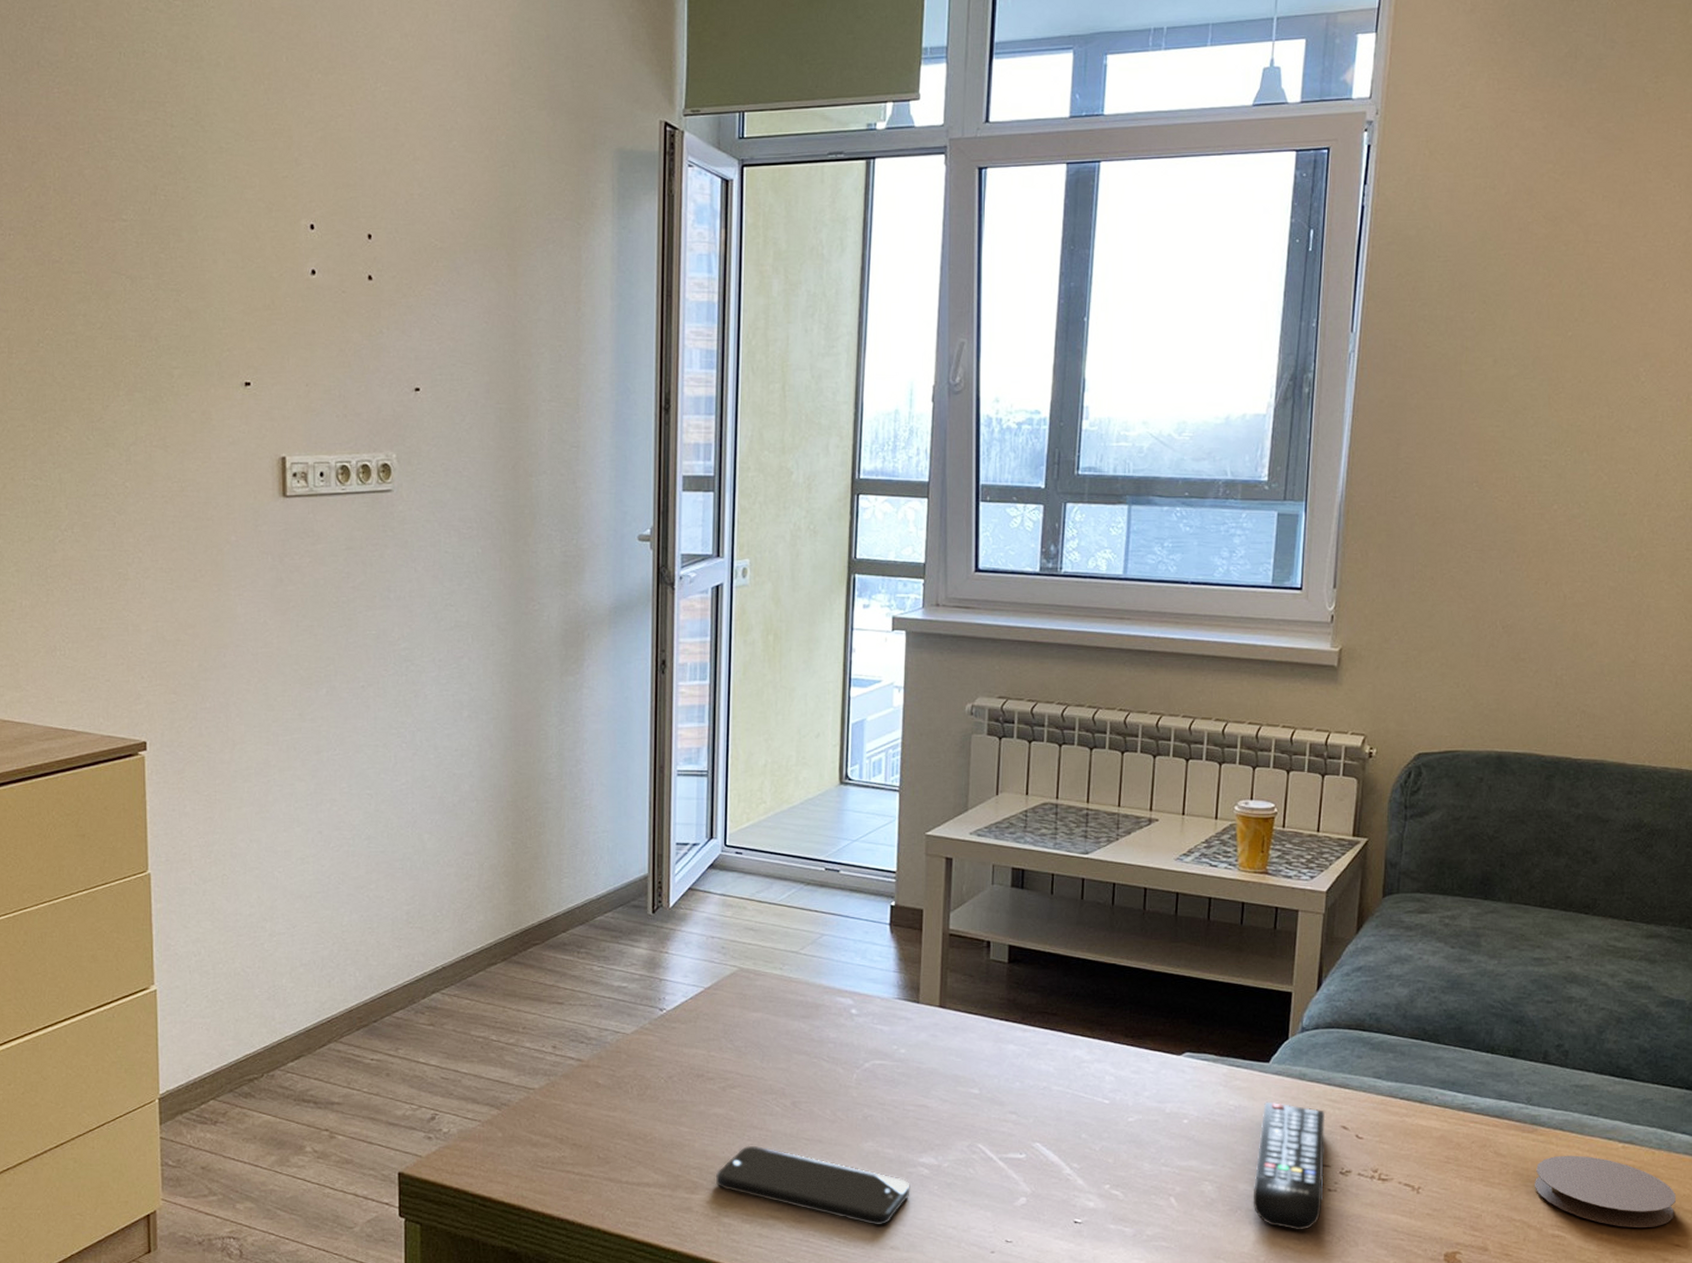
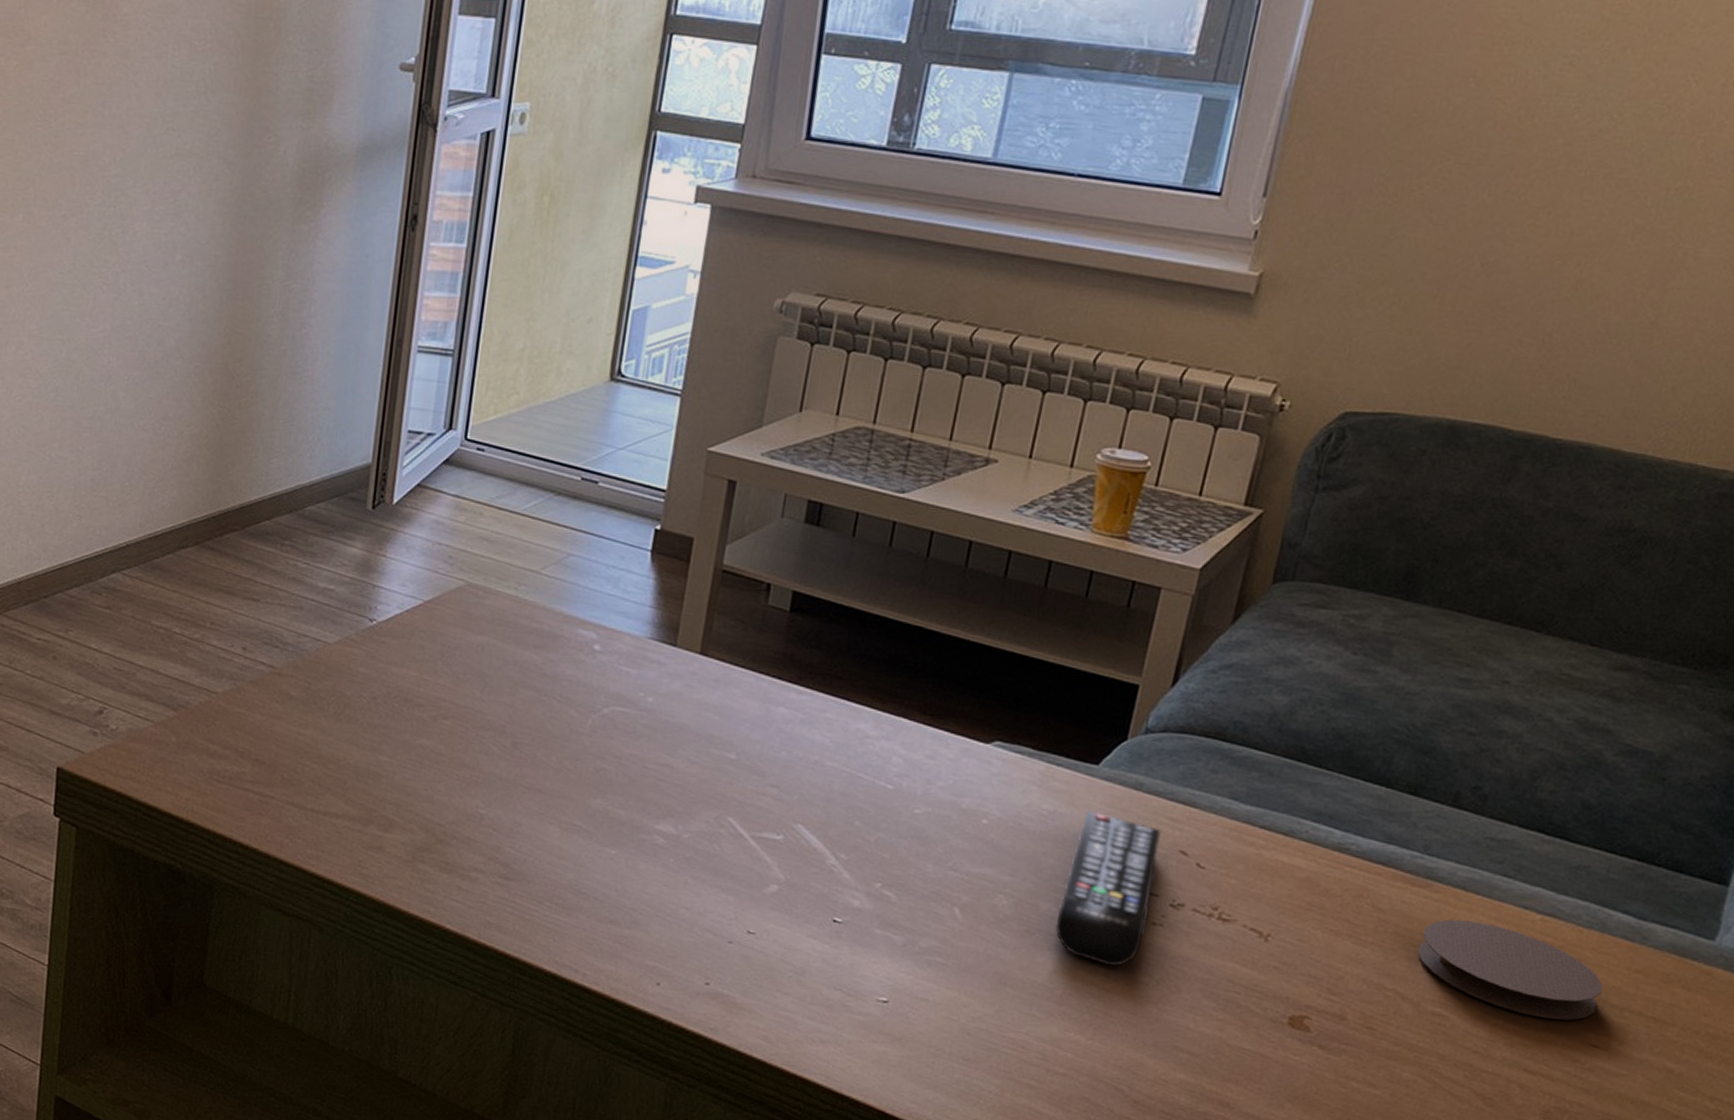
smartphone: present [716,1145,910,1226] -> none [414,785,642,896]

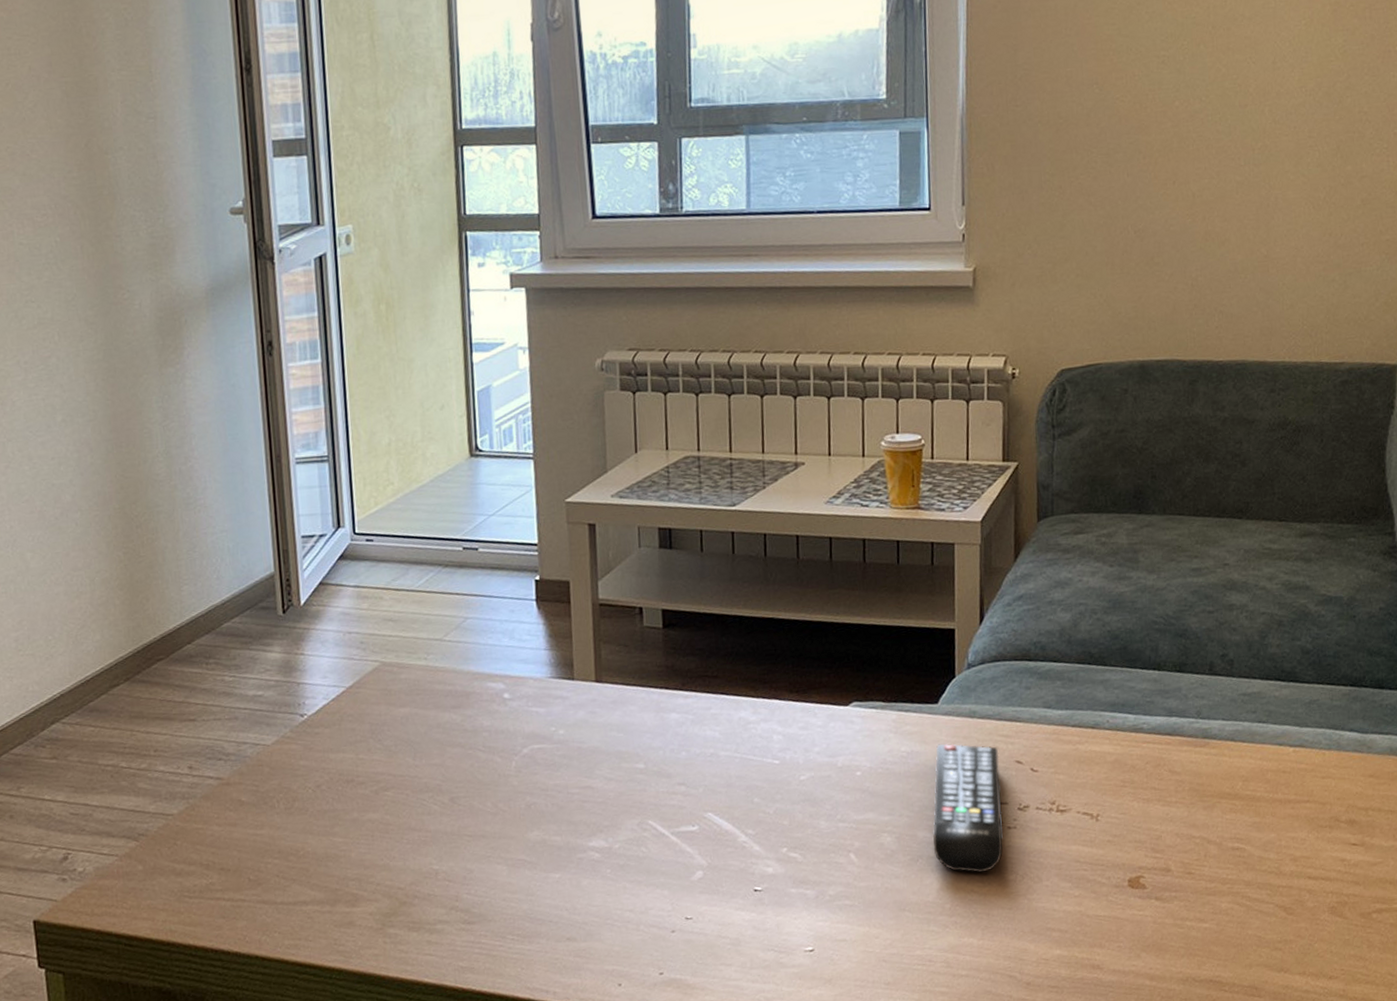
coaster: present [1417,919,1603,1021] -> none [1210,764,1349,832]

